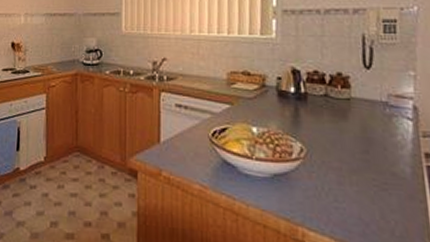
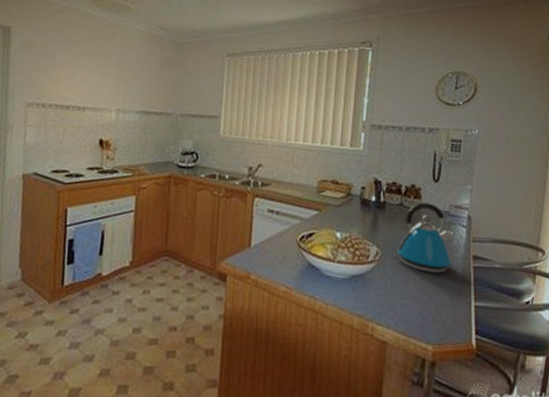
kettle: none [321,92,398,173] -> present [393,202,454,273]

